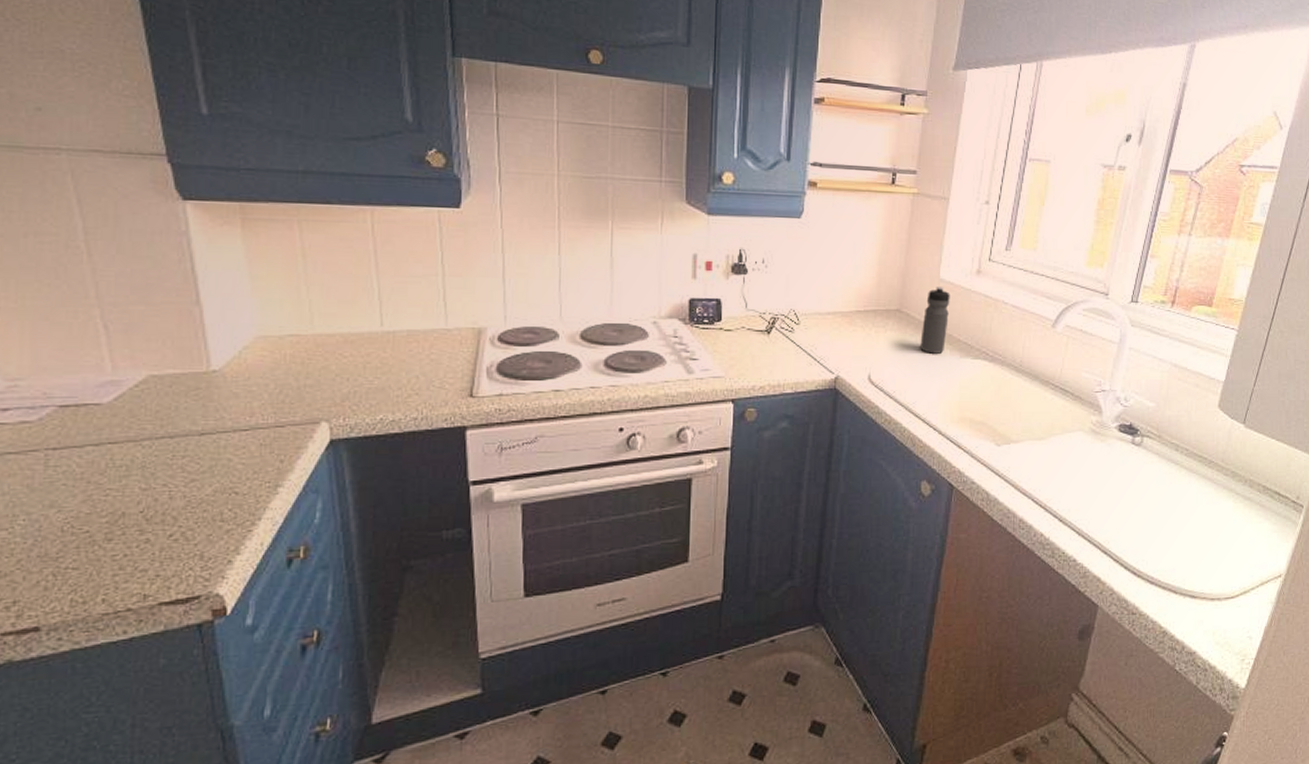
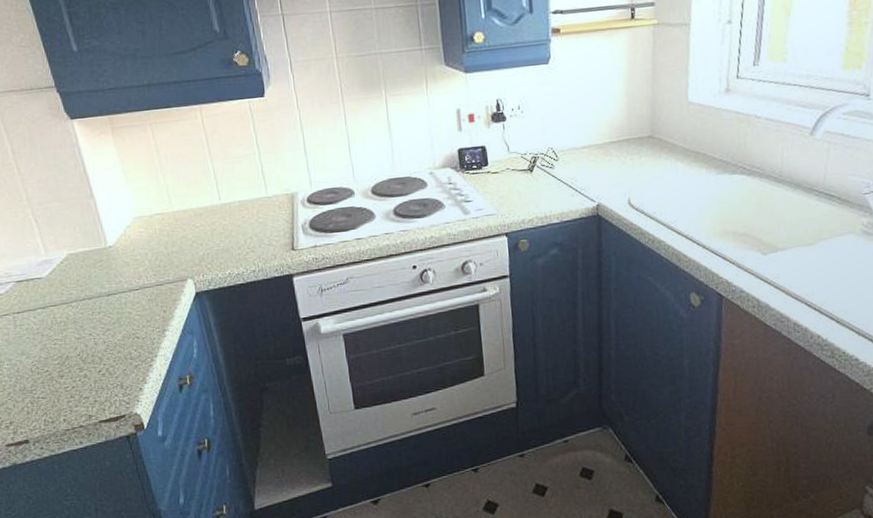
water bottle: present [920,287,950,354] -> none [675,109,702,174]

